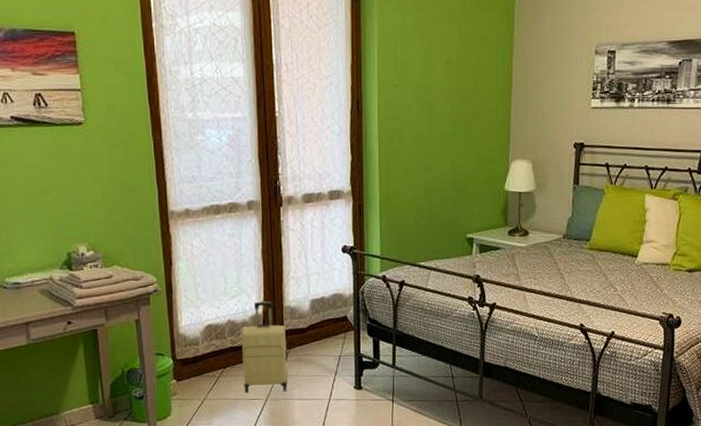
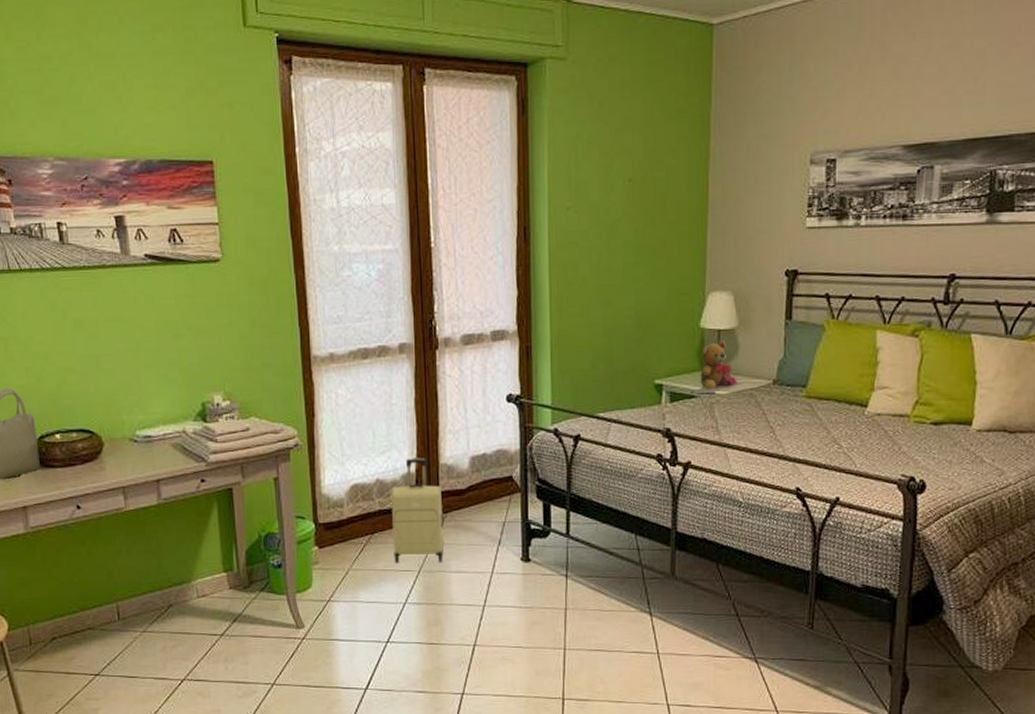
teddy bear: none [496,201,540,247] -> present [691,341,744,394]

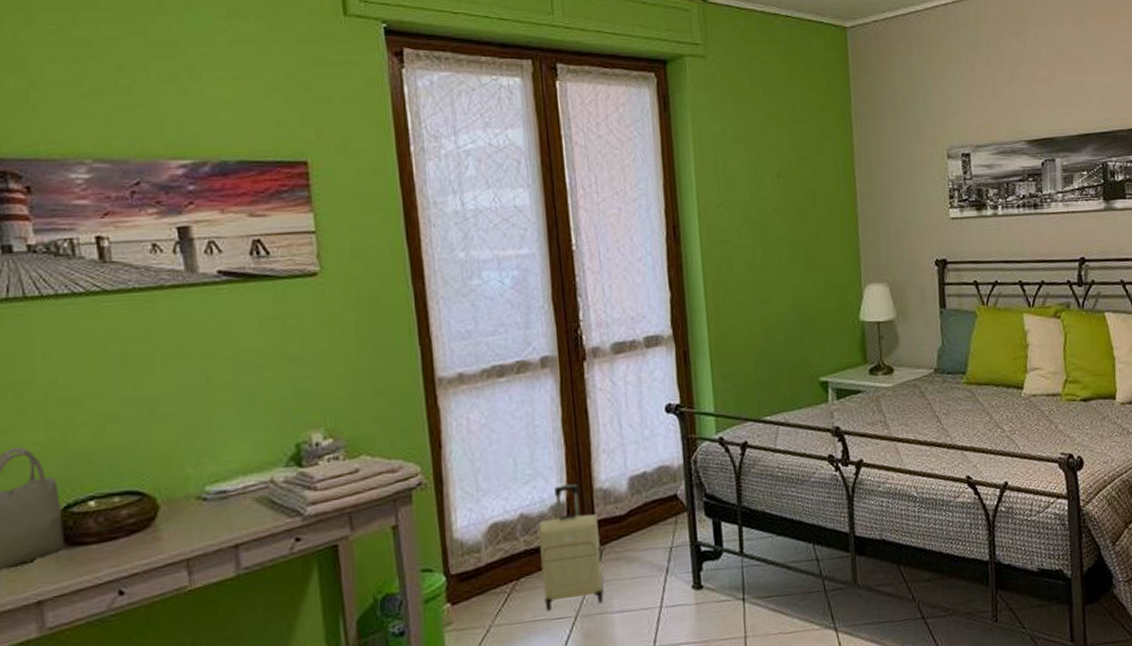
teddy bear: present [691,341,744,394] -> none [856,332,908,389]

